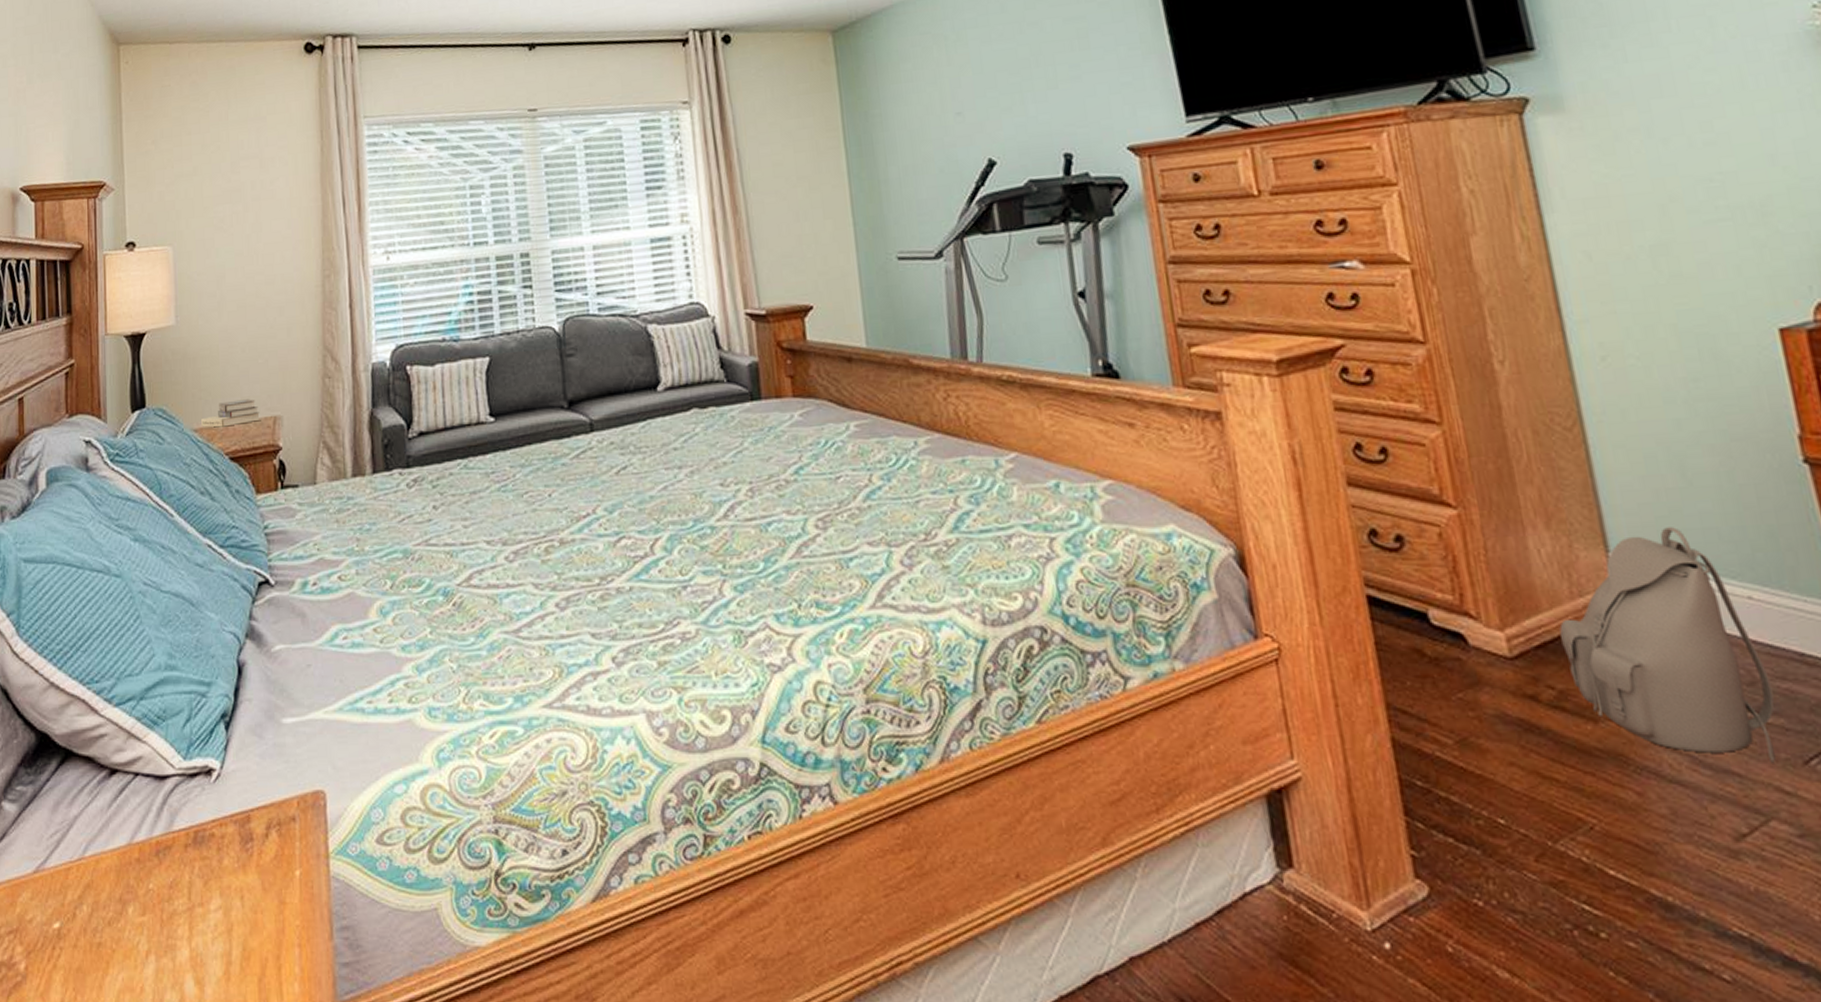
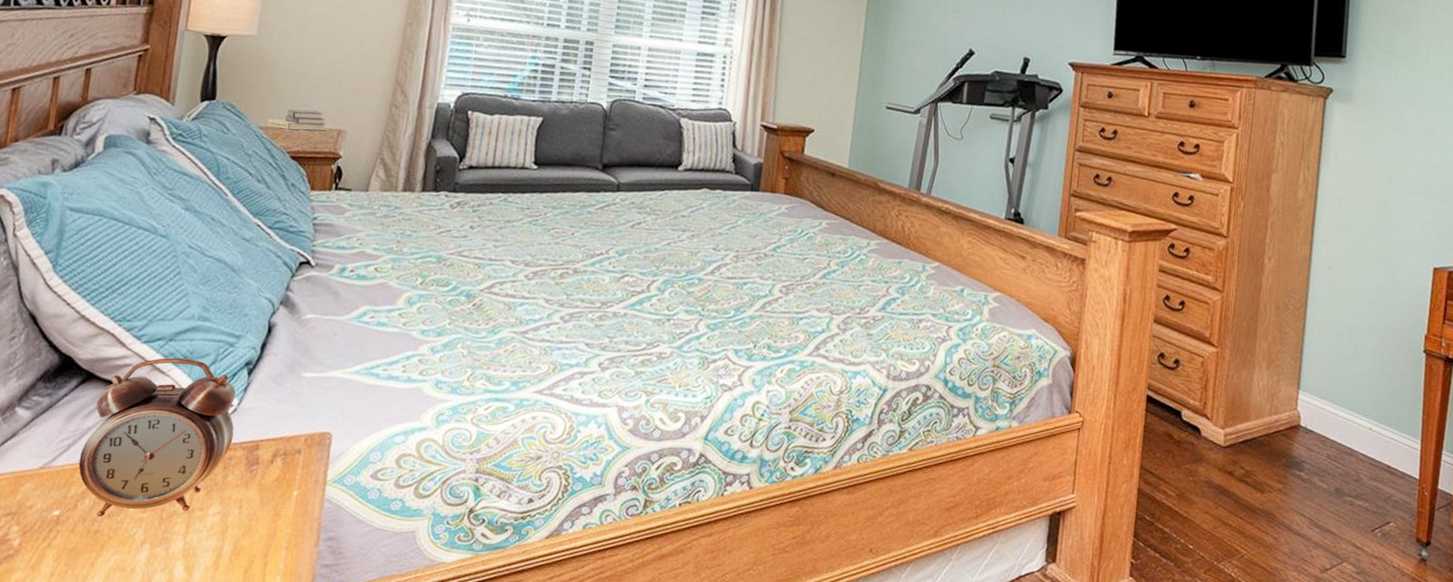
alarm clock: none [70,718,222,926] -> present [78,357,237,517]
backpack: present [1559,527,1776,765] -> none [1256,379,1368,530]

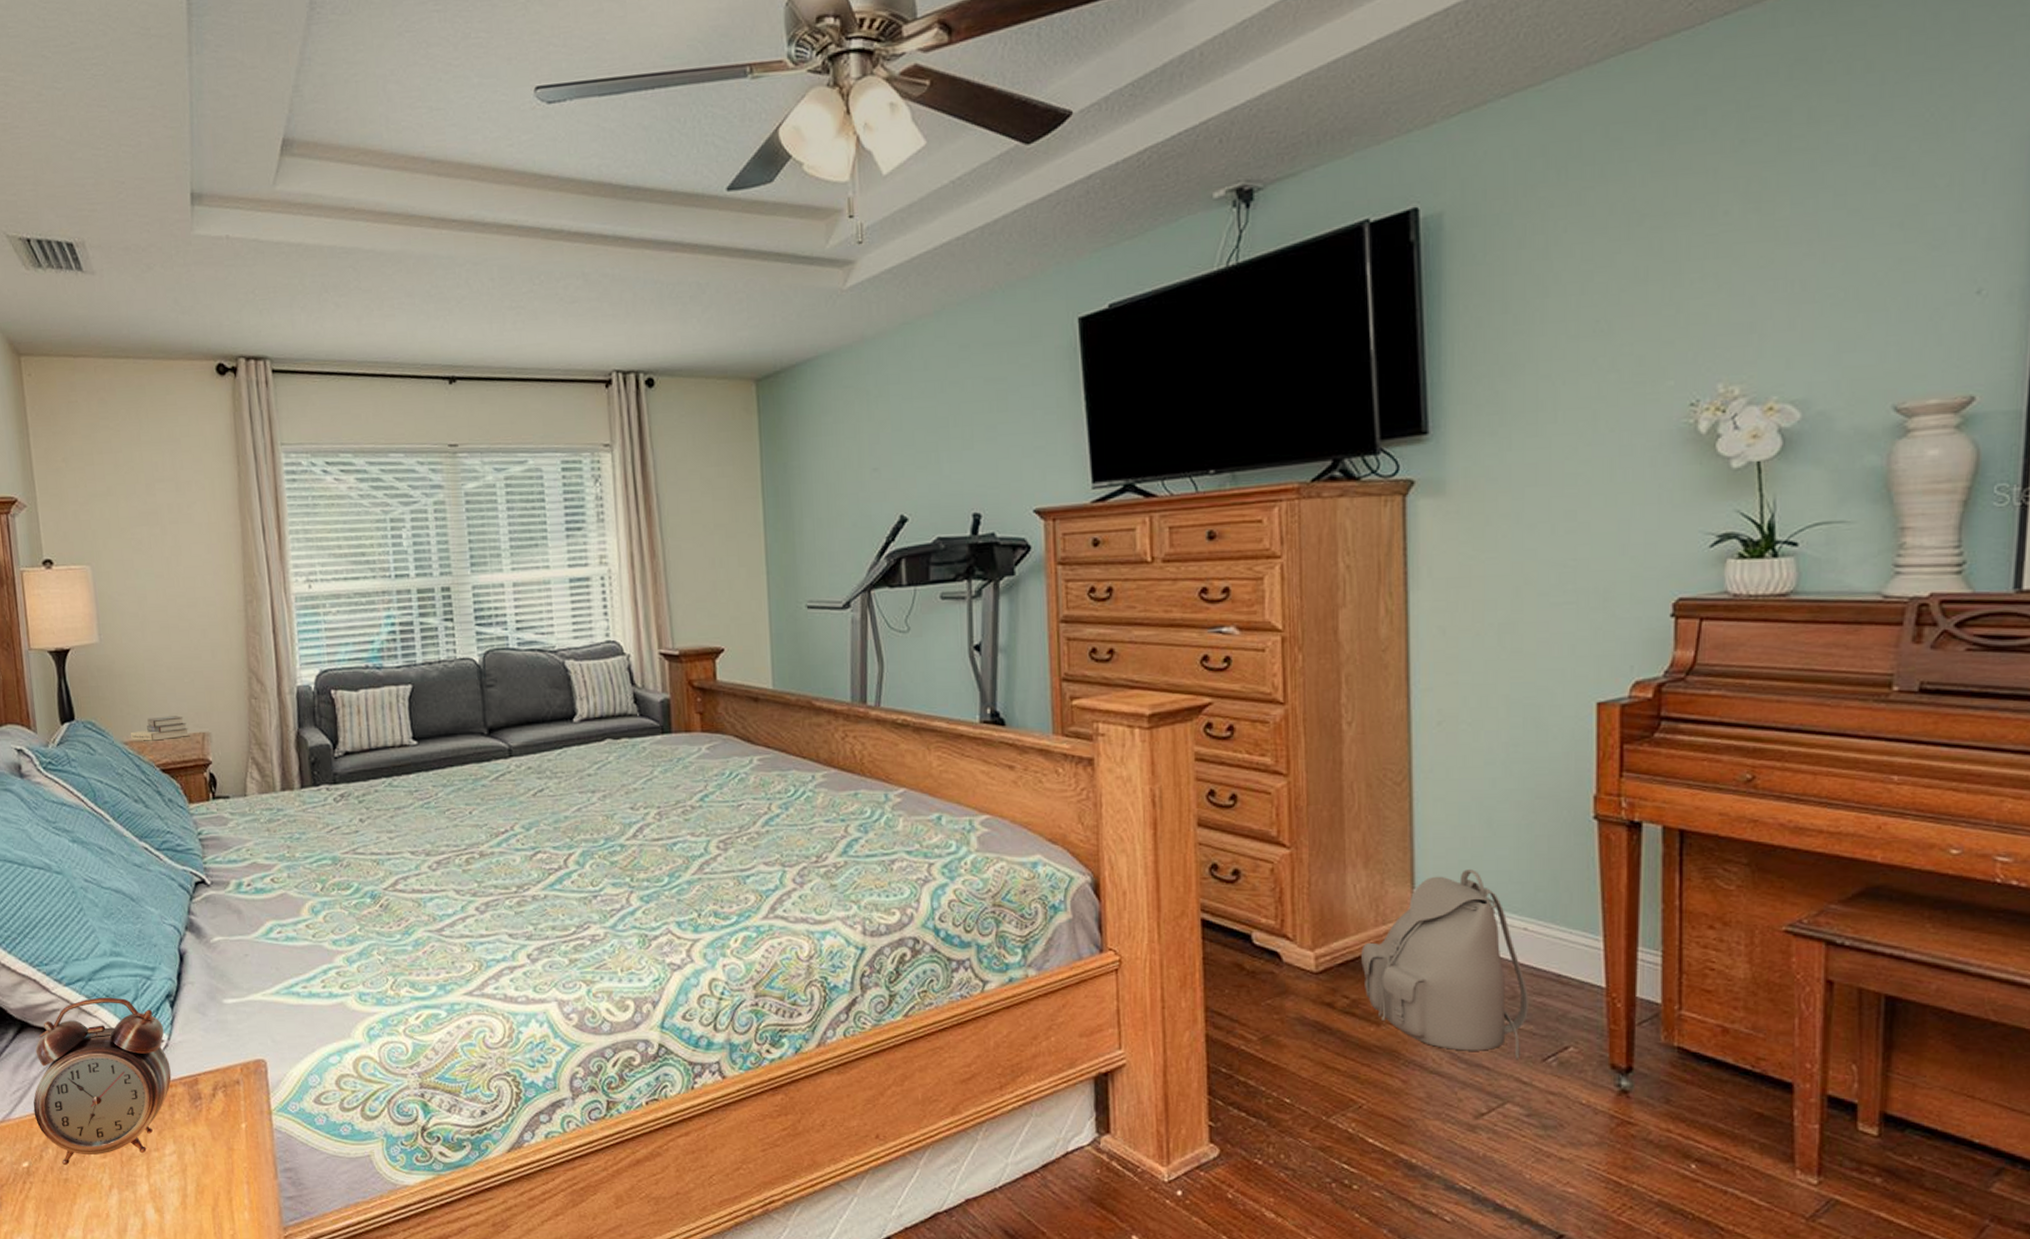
backpack: none [1256,379,1368,530] -> present [1361,869,1528,1061]

